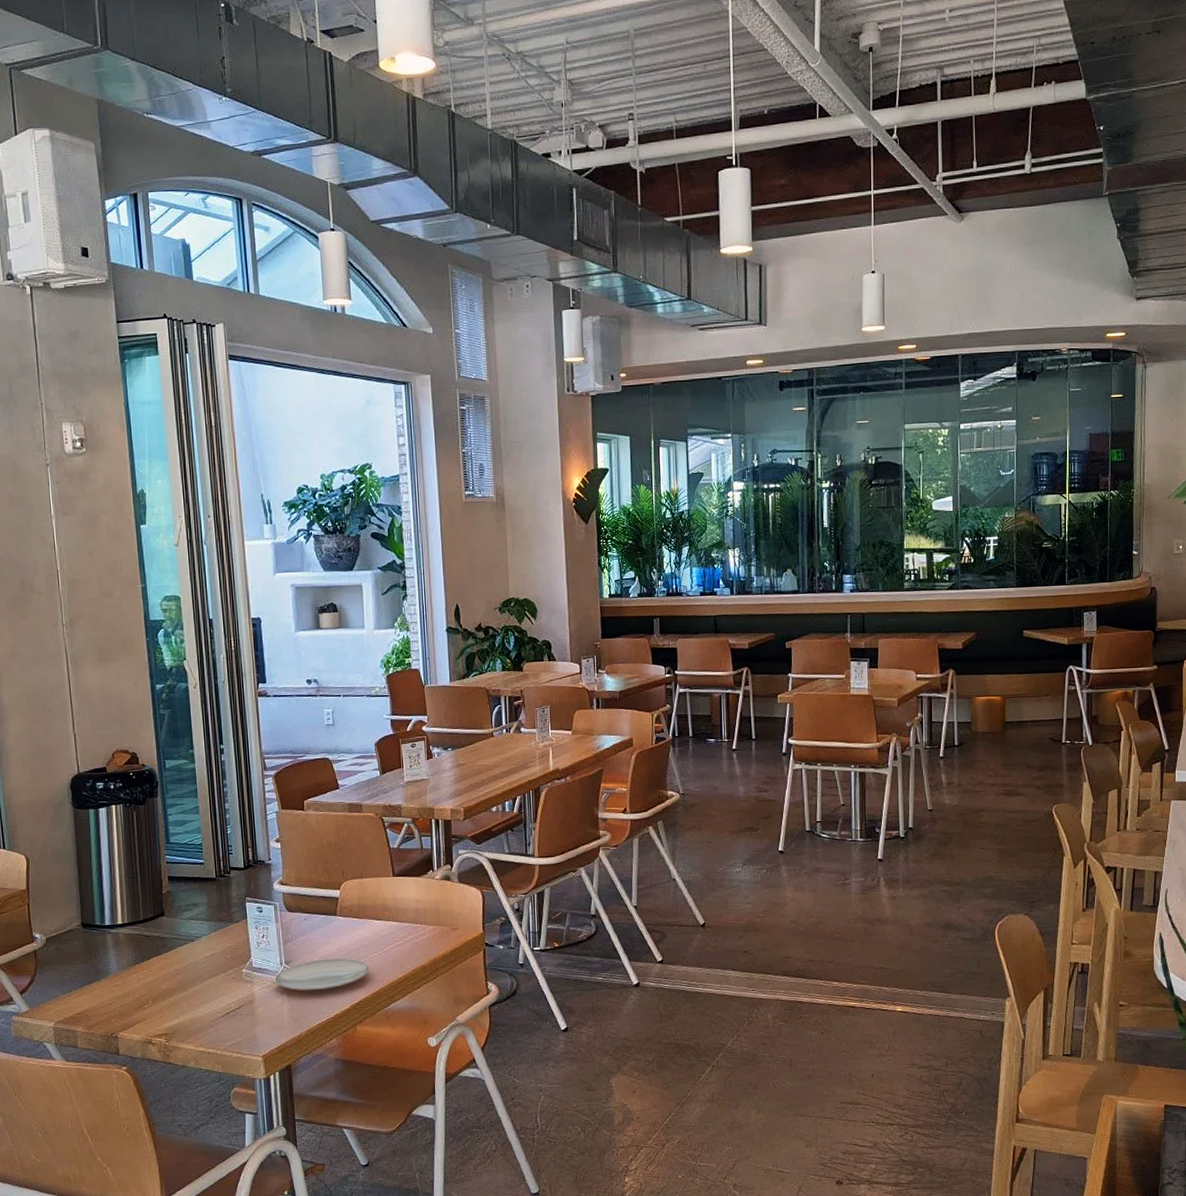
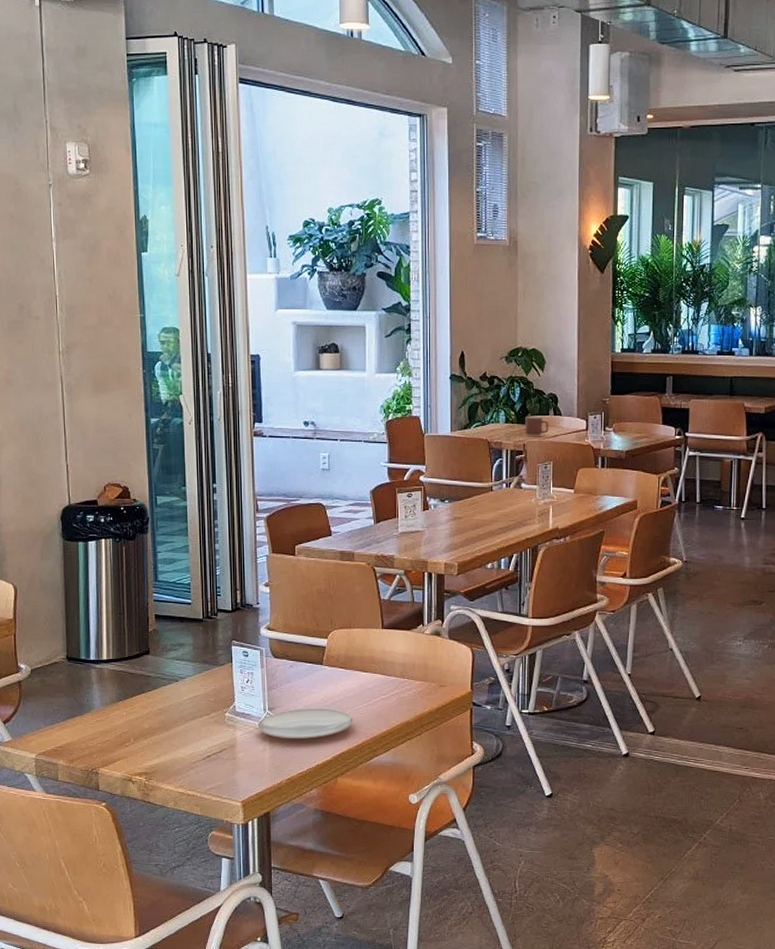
mug: none [521,663,545,682] -> present [525,417,549,436]

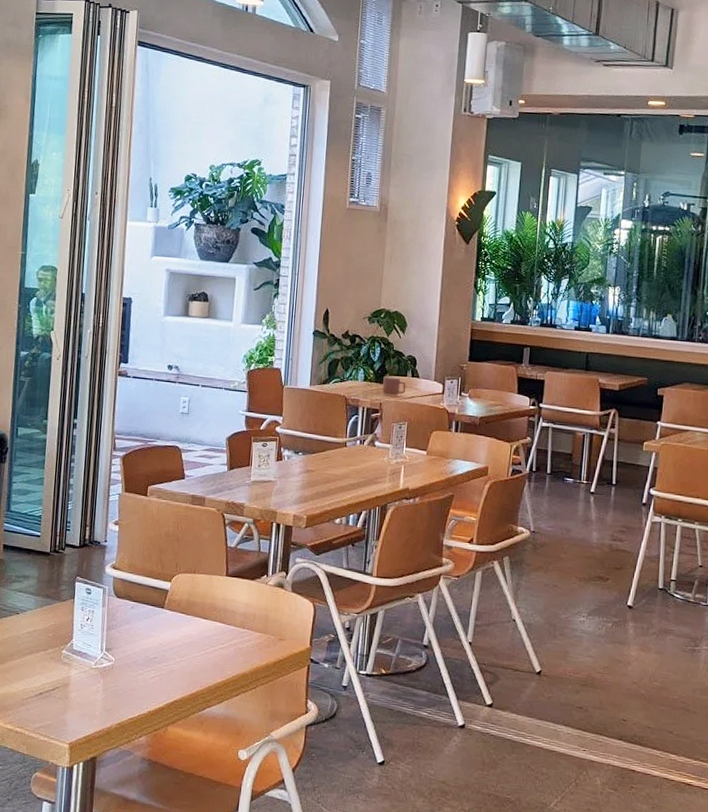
plate: present [258,708,353,740] -> none [93,651,189,684]

